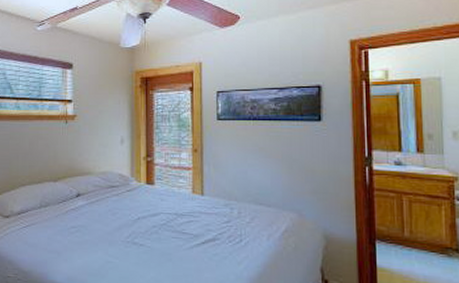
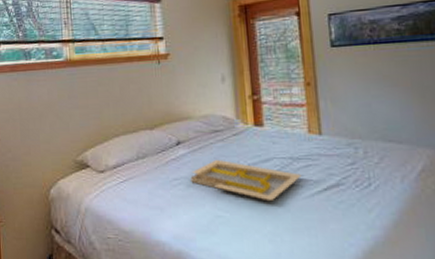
serving tray: none [87,211,184,251] -> present [190,159,302,202]

